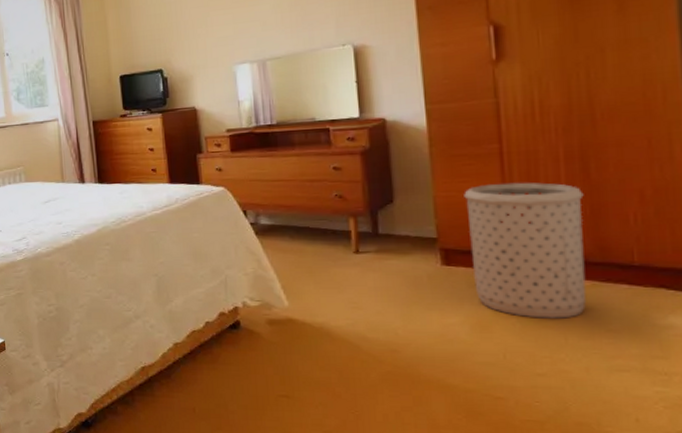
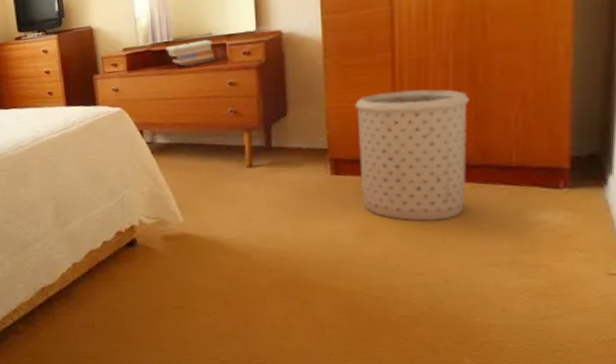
books: none [268,124,320,149] -> present [165,39,217,67]

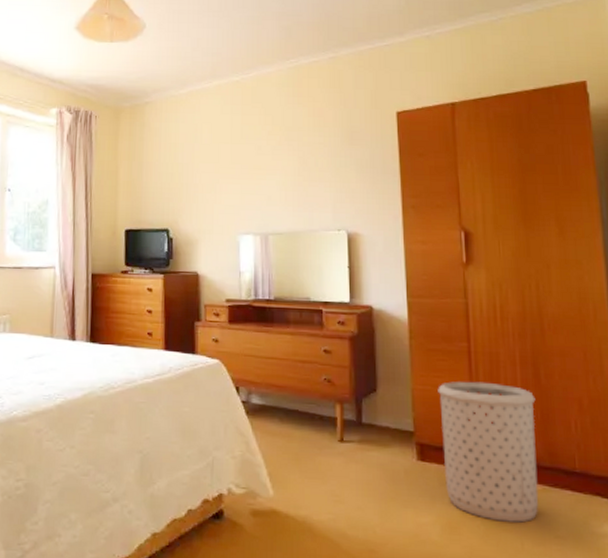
books: present [165,39,217,67] -> none [266,303,313,327]

